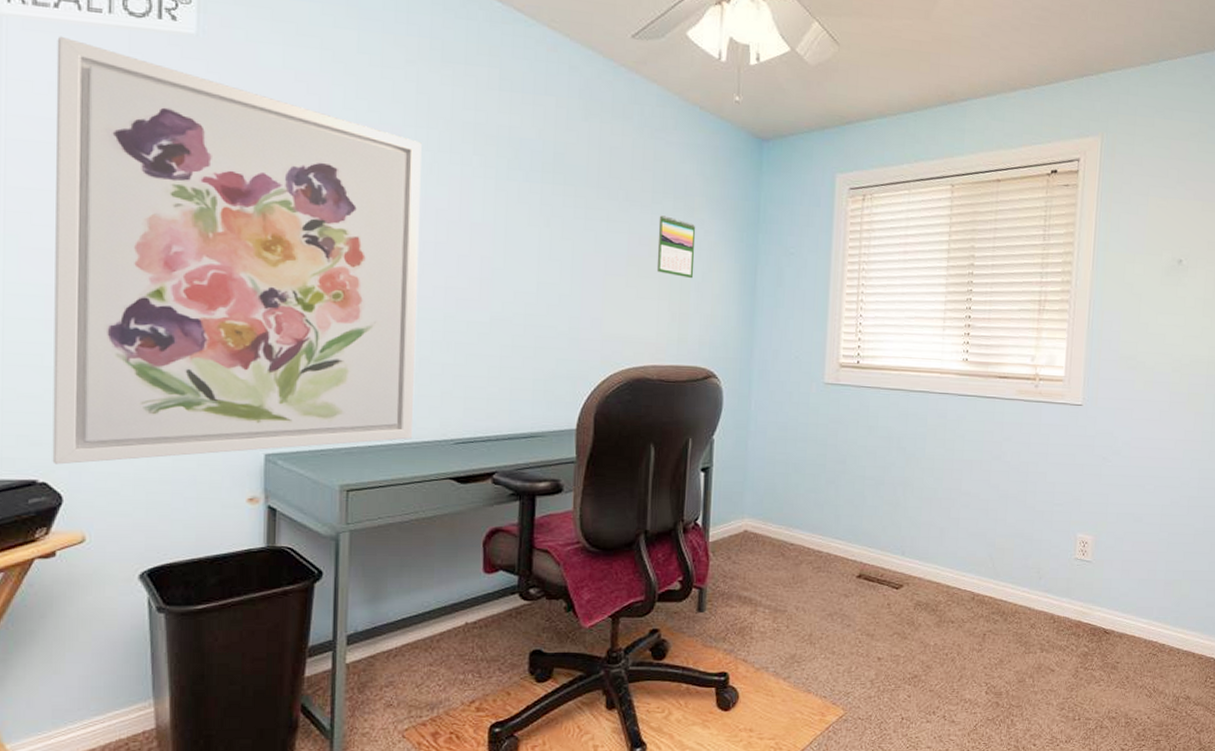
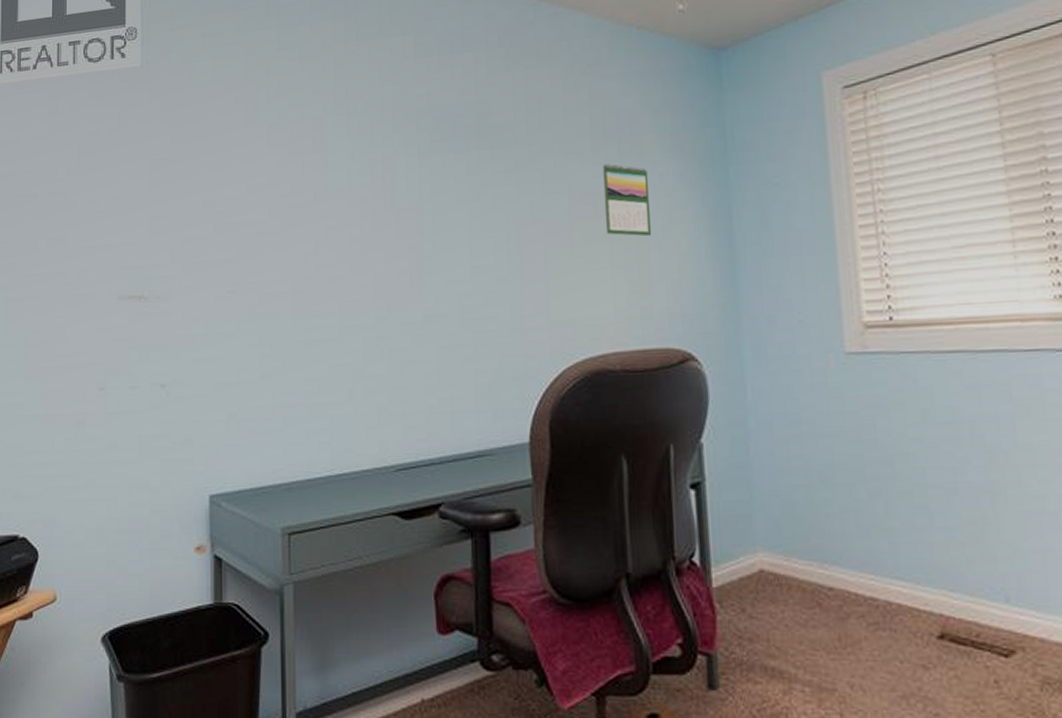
wall art: present [52,36,422,465] -> none [30,94,352,518]

